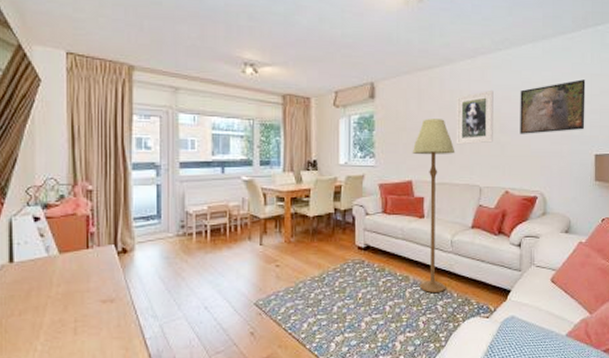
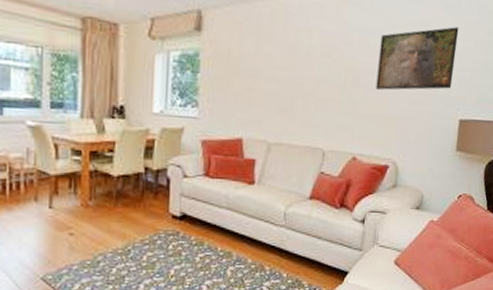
floor lamp: present [412,119,455,293] -> none [244,62,297,272]
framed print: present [456,91,494,145] -> none [298,32,349,98]

